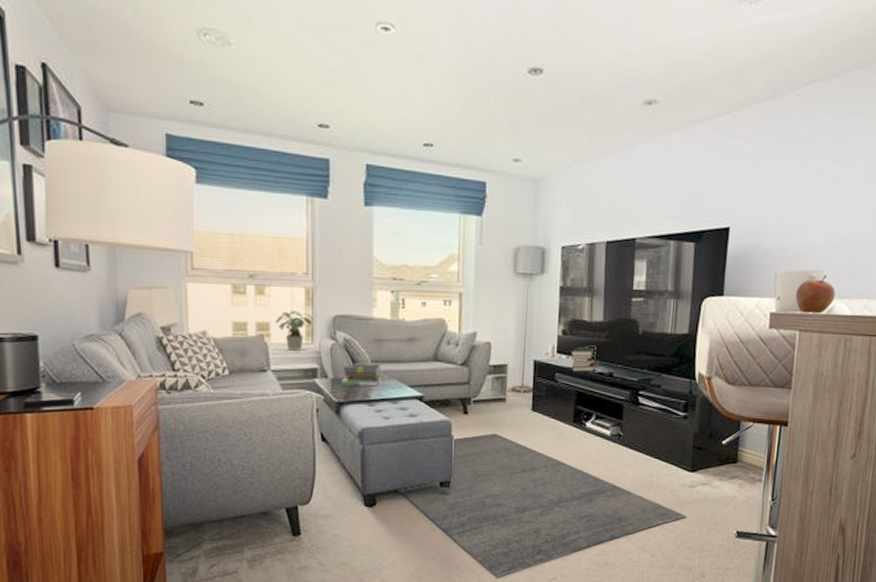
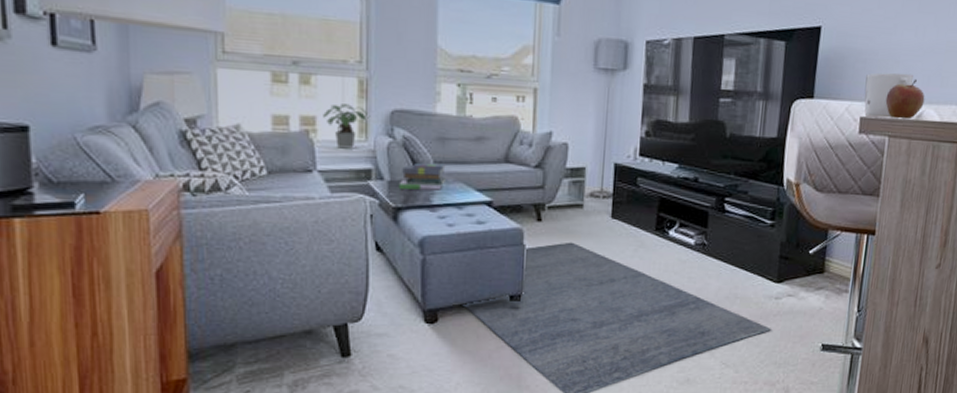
books: present [570,345,600,372] -> none [654,148,684,177]

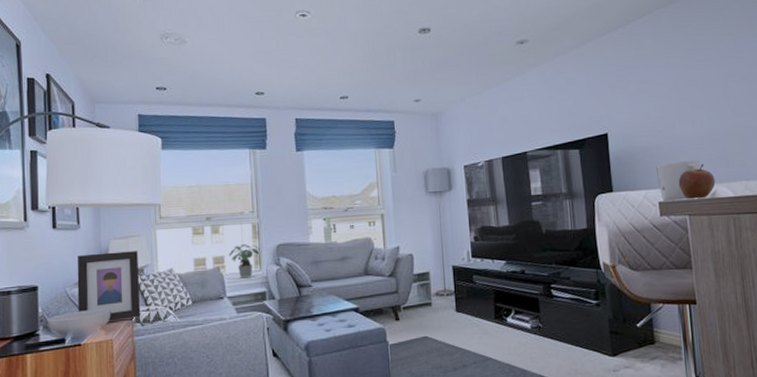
bowl: none [44,166,147,203] -> present [46,309,111,338]
picture frame: none [92,89,192,186] -> present [77,251,141,322]
books: present [398,162,446,190] -> none [286,281,321,305]

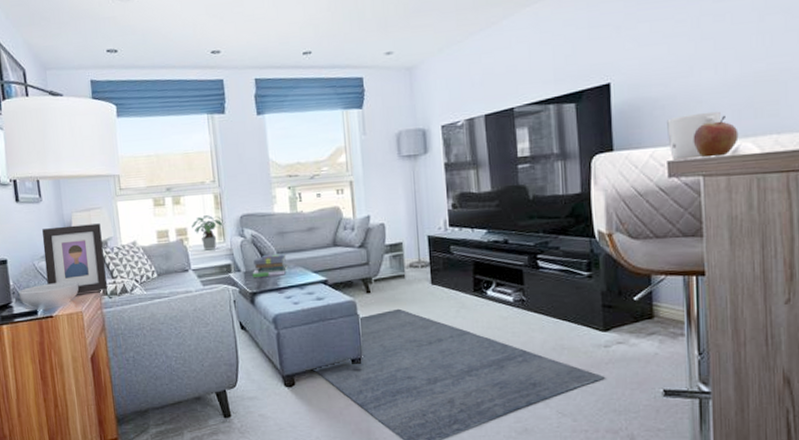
books: none [286,281,321,305] -> present [252,253,288,277]

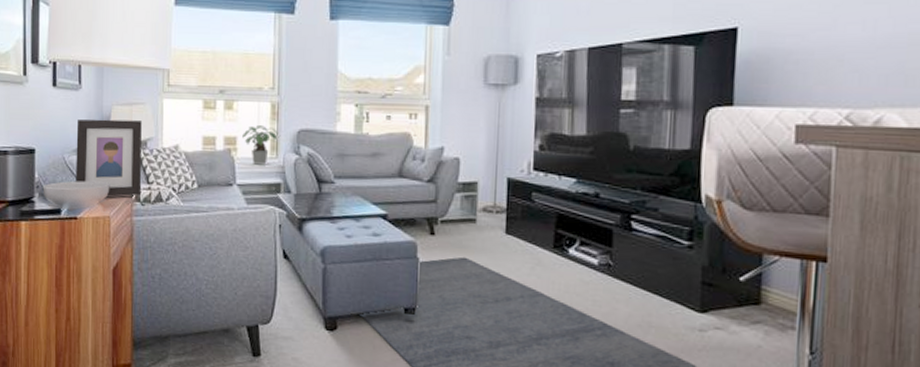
books: present [252,253,288,277] -> none [303,177,345,203]
mug: present [667,111,722,160] -> none [799,73,866,125]
fruit: present [693,115,739,158] -> none [828,78,884,126]

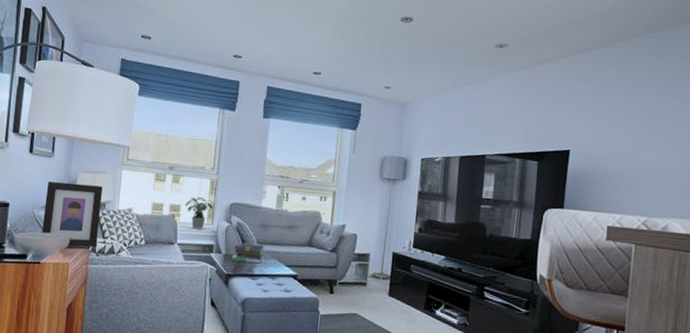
books: none [303,177,345,203] -> present [231,242,265,264]

